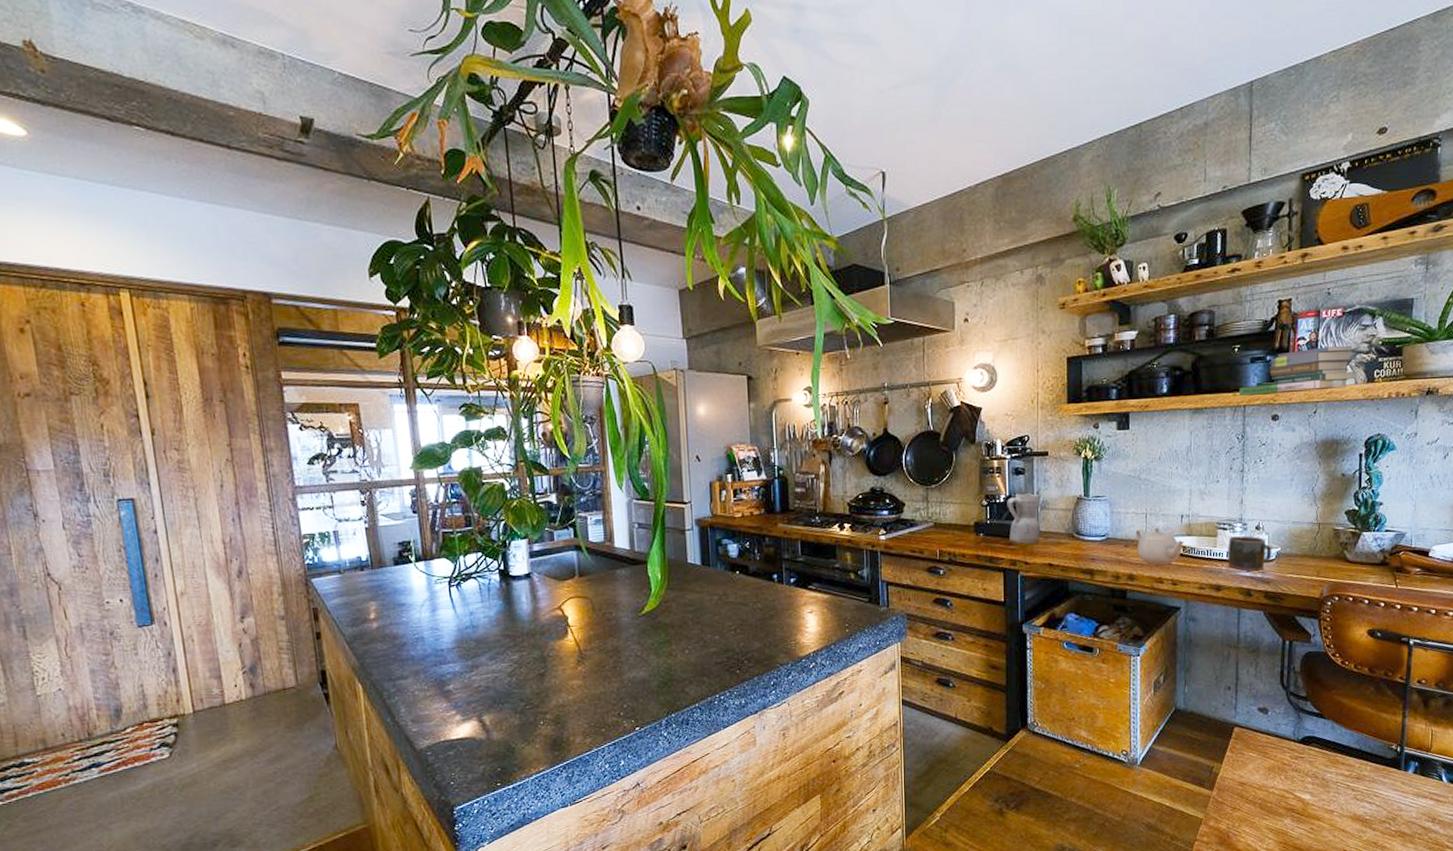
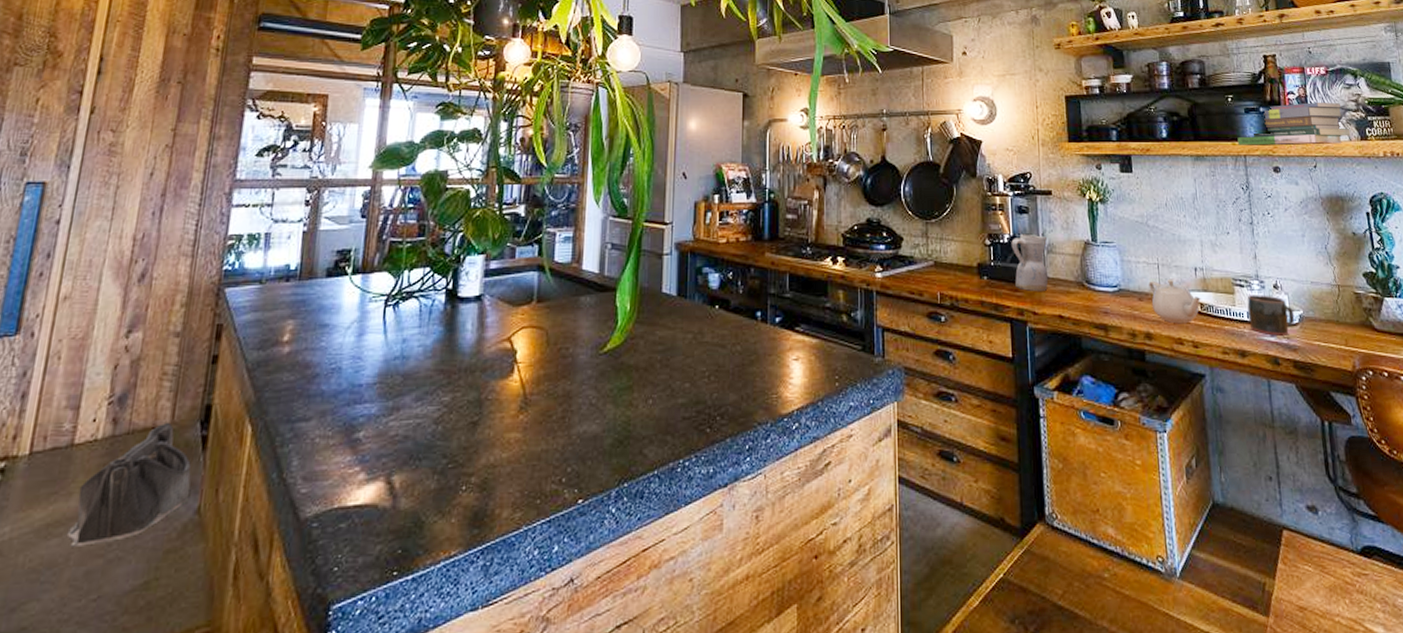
saddlebag: none [240,685,327,775] -> present [66,423,192,547]

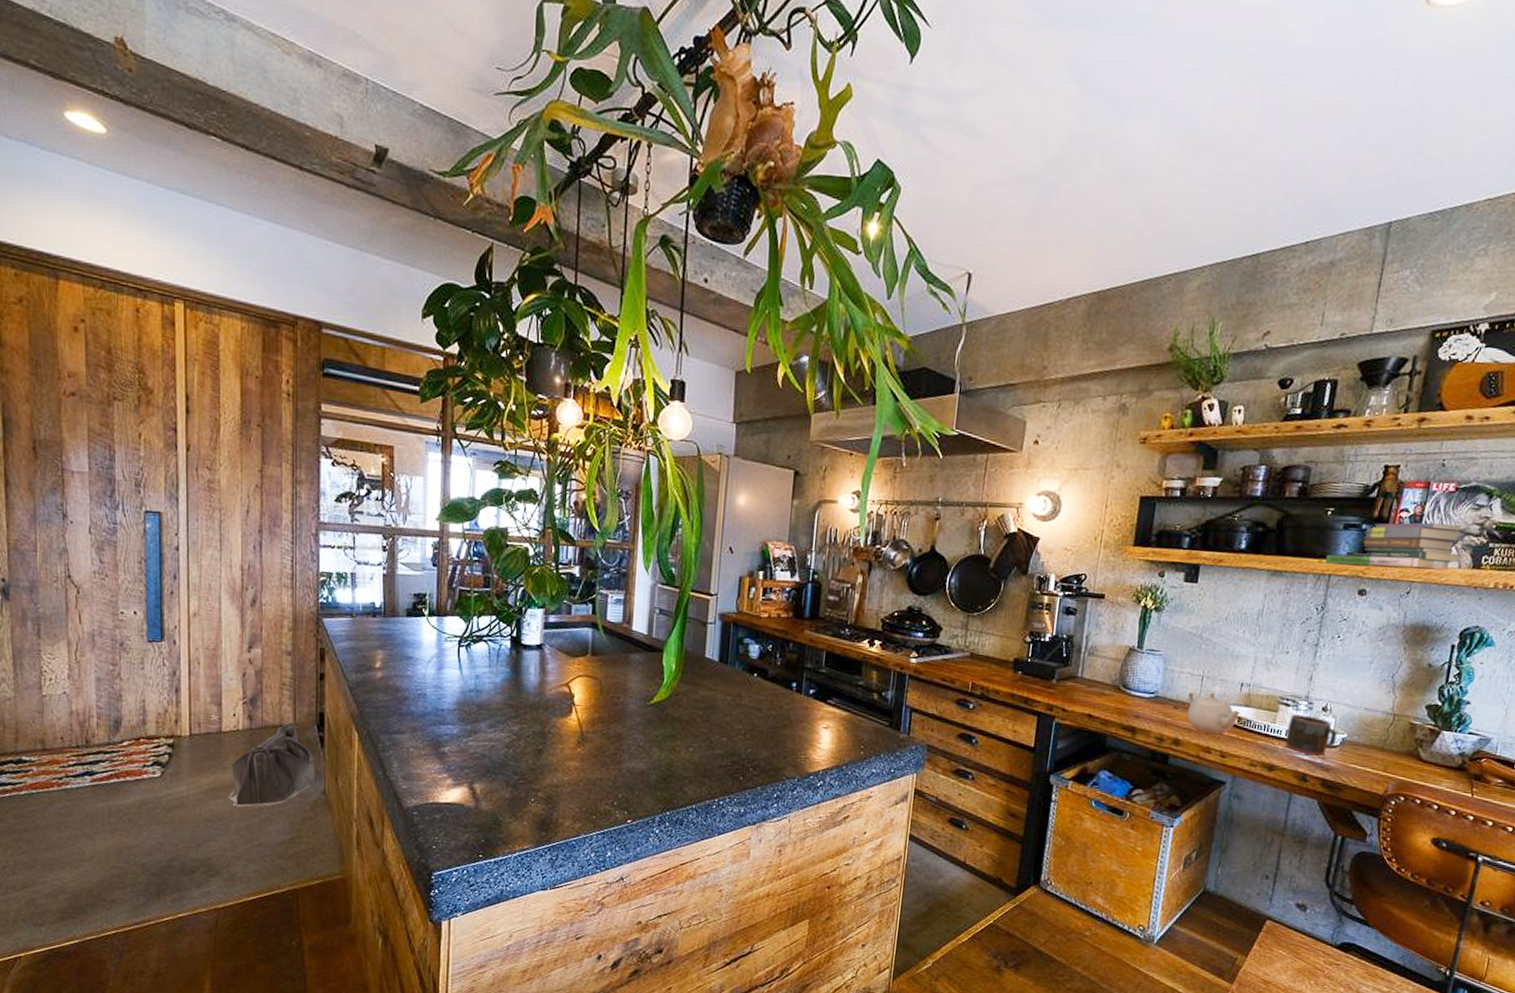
ceramic pitcher: present [1011,233,1049,292] -> none [1049,634,1090,692]

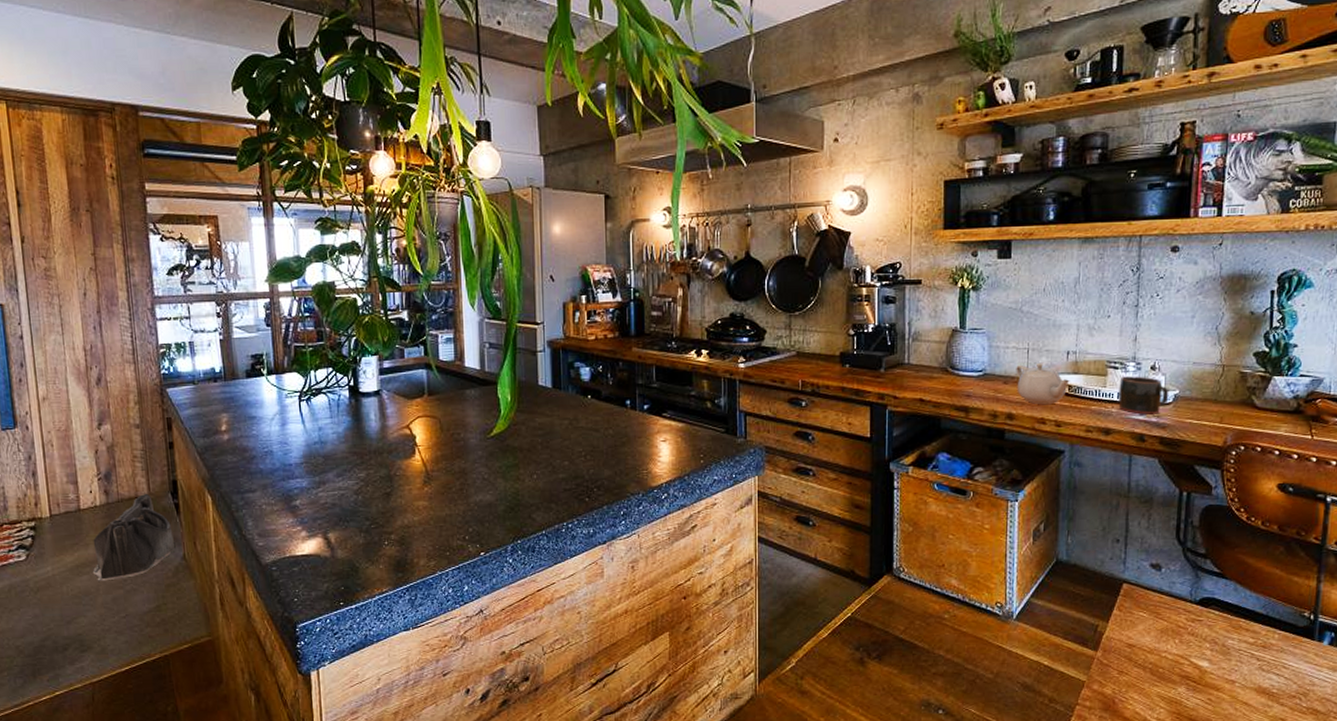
books: present [1325,522,1463,571] -> none [1134,173,1270,225]

